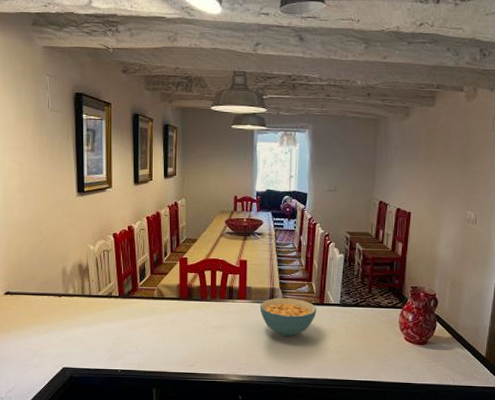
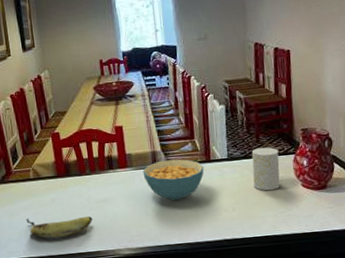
fruit: none [144,334,207,356] -> present [26,216,93,238]
cup: none [360,298,388,339] -> present [251,147,280,191]

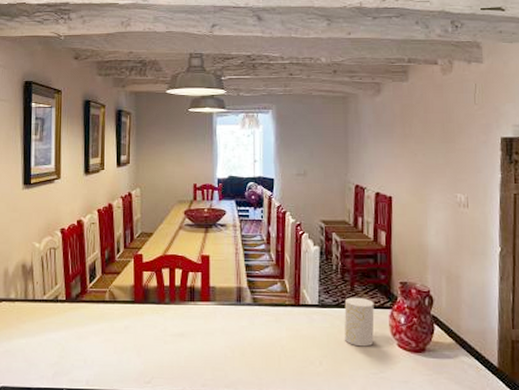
fruit: present [26,216,93,238] -> none [94,345,166,371]
cereal bowl: present [143,159,204,201] -> none [226,298,292,345]

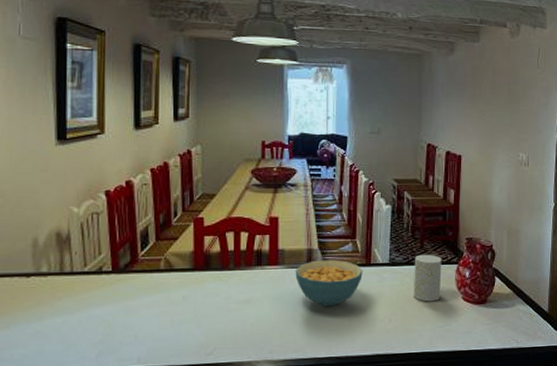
cereal bowl: none [226,298,292,345] -> present [295,259,363,307]

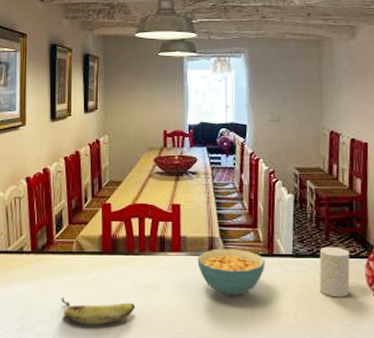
fruit: none [147,318,230,344] -> present [61,298,136,325]

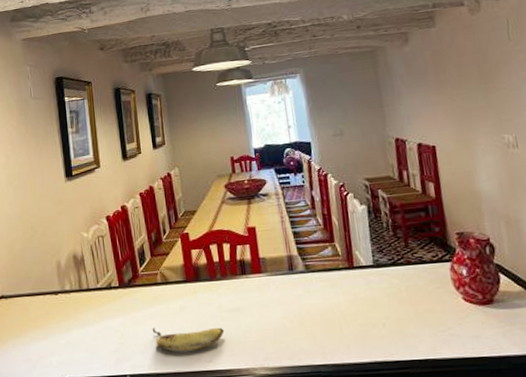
cereal bowl: present [197,248,265,297] -> none [278,264,348,313]
cup: present [319,246,350,298] -> none [400,253,437,304]

